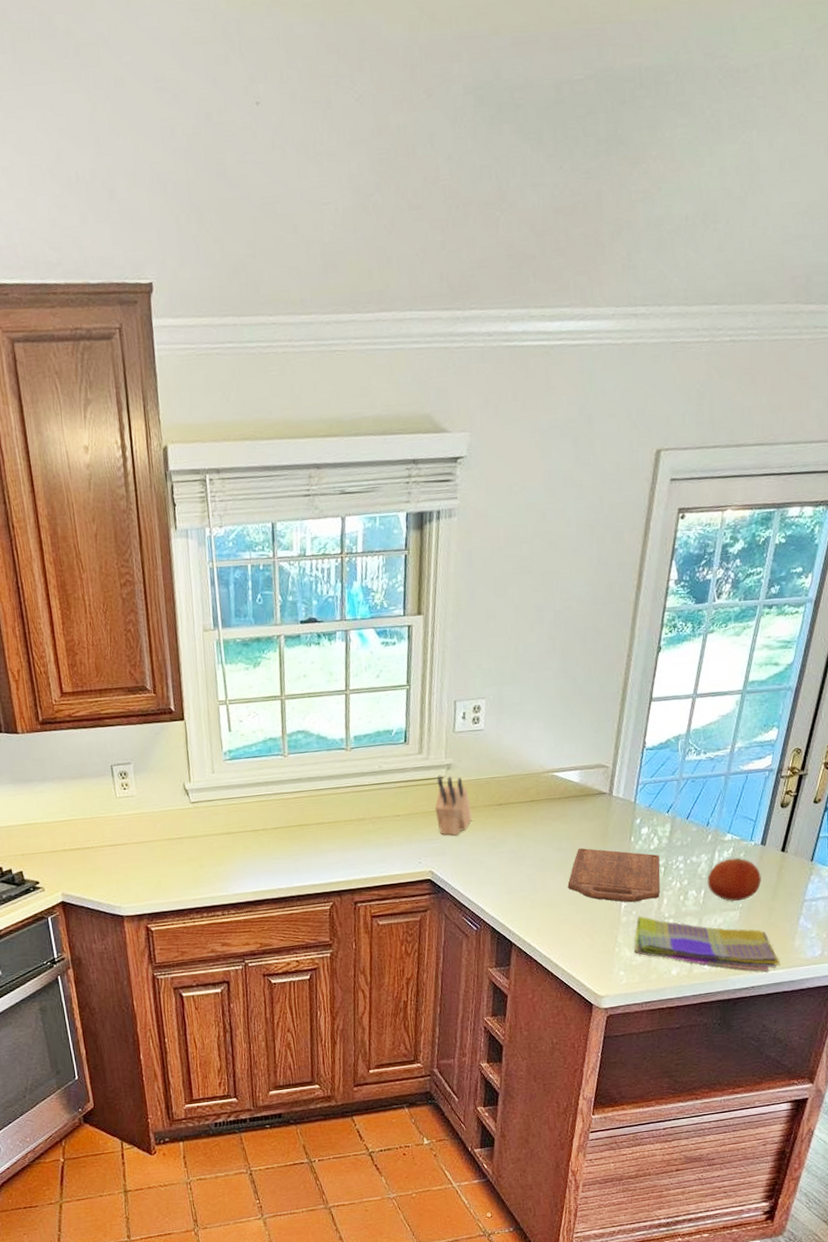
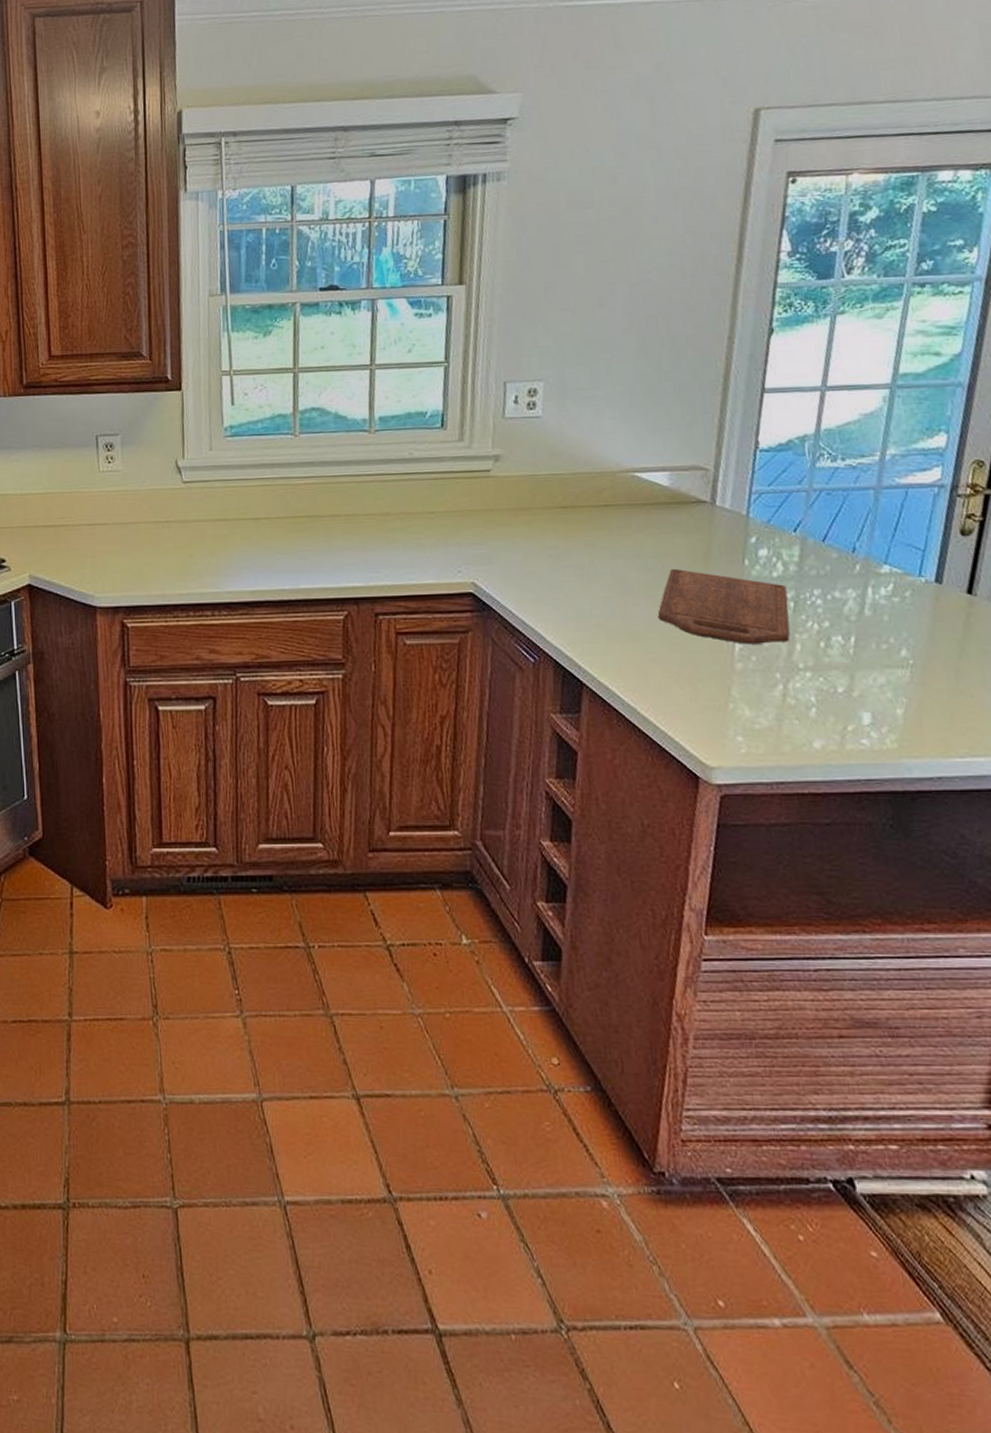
knife block: present [434,775,472,836] -> none [478,467,527,541]
dish towel: present [634,916,781,972] -> none [756,664,981,758]
fruit: present [707,857,761,902] -> none [858,597,940,656]

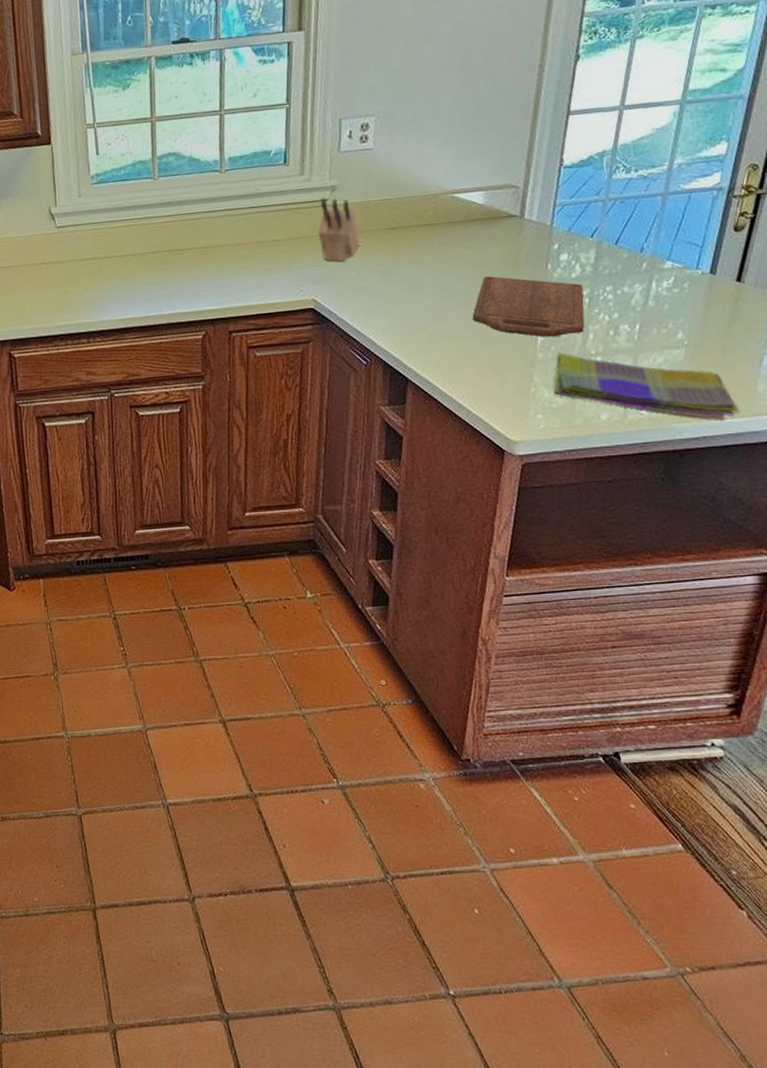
knife block: none [478,467,527,541] -> present [317,197,360,262]
dish towel: none [756,664,981,758] -> present [554,353,740,420]

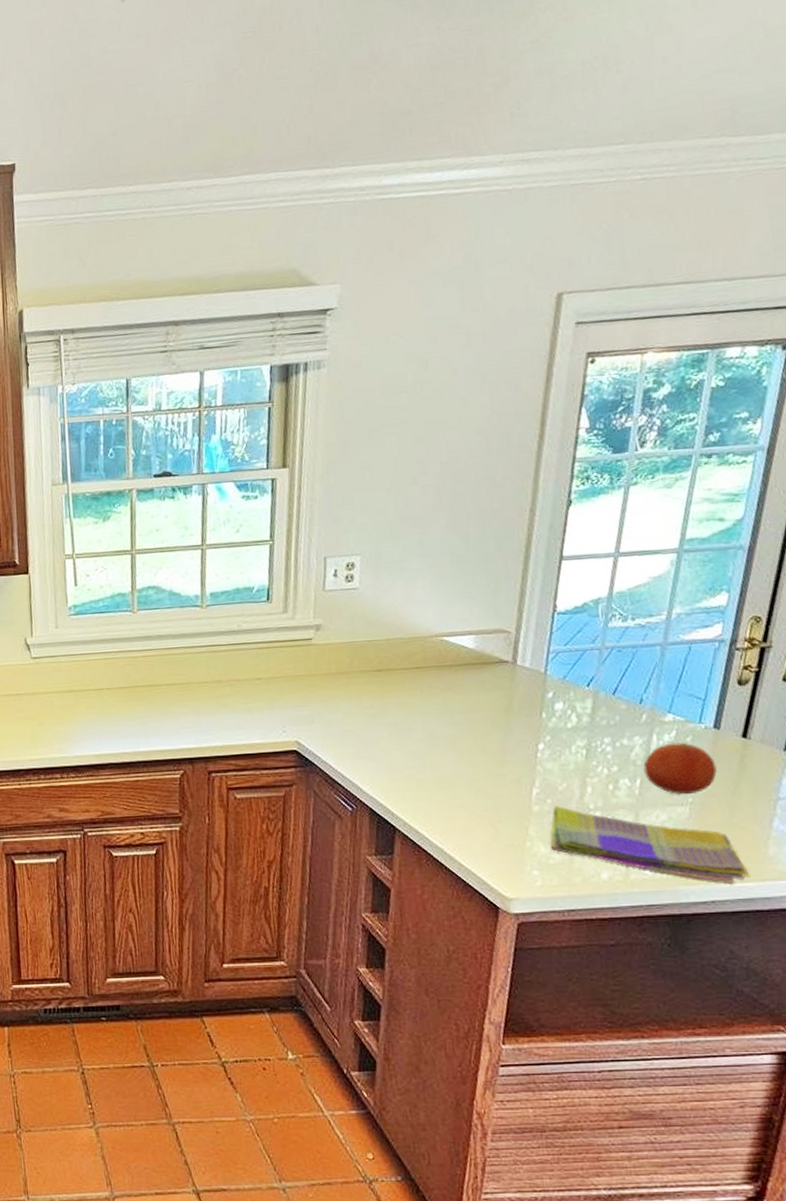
knife block: present [317,197,360,262] -> none [301,636,346,703]
cutting board: present [472,275,585,338] -> none [463,722,583,789]
fruit: none [642,288,712,338] -> present [643,742,717,795]

